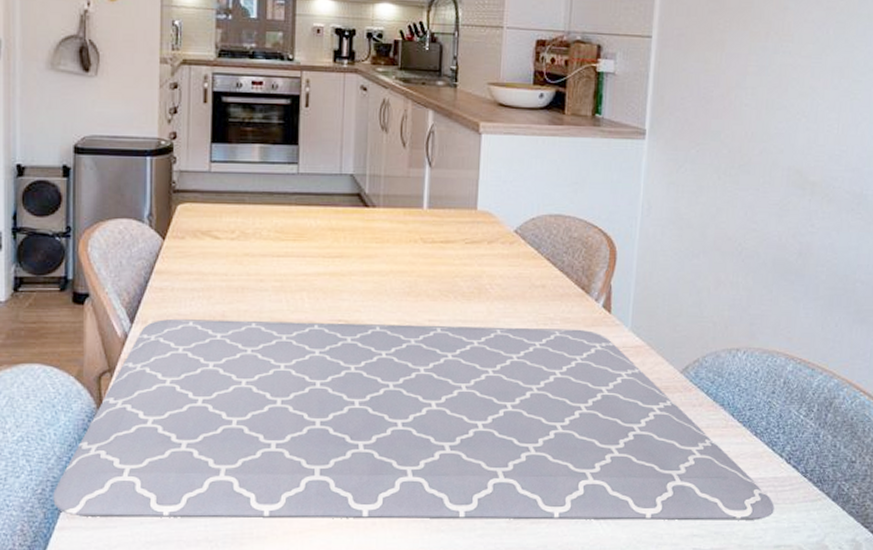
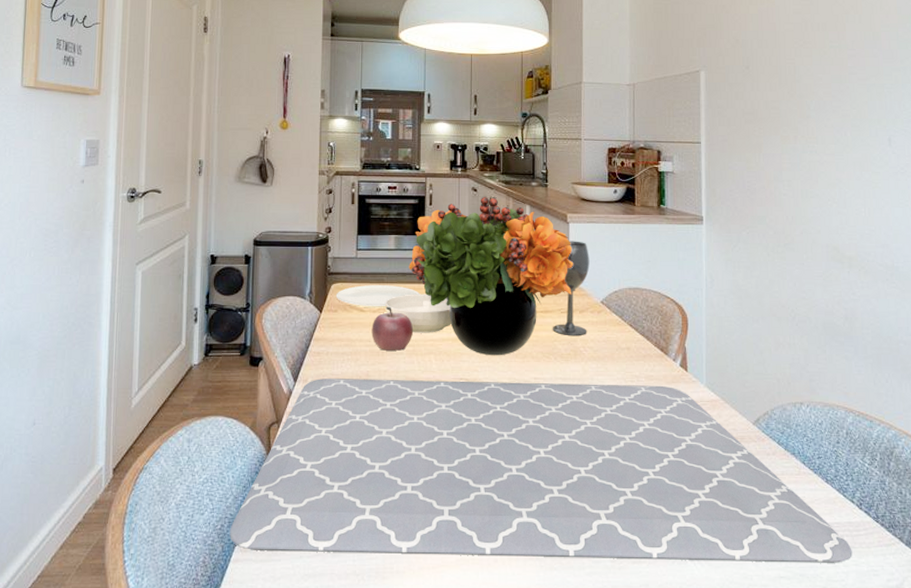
plate: none [183,206,291,235] -> present [336,285,420,309]
fruit: none [229,233,282,287] -> present [371,306,414,351]
bowl: none [245,218,330,266] -> present [384,294,451,333]
flower arrangement: none [277,97,484,294] -> present [409,196,574,356]
wine glass: none [454,156,504,270] -> present [553,241,590,335]

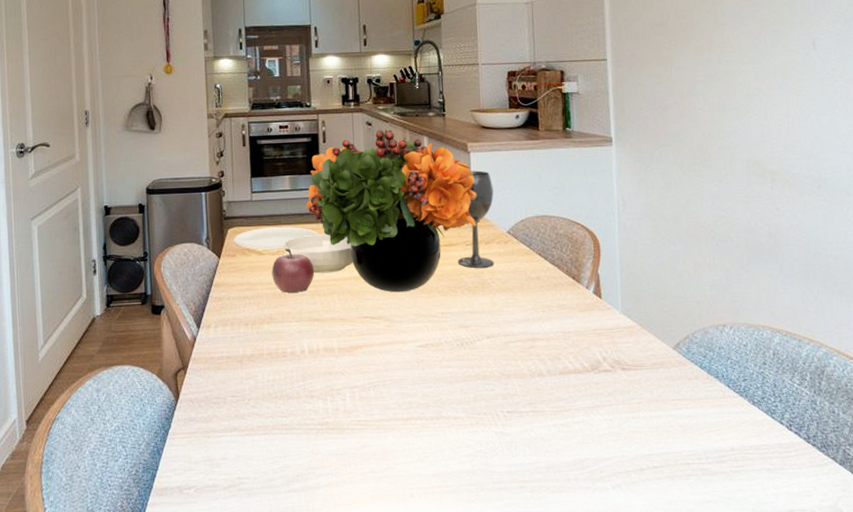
placemat: present [230,378,852,563] -> none [145,314,783,494]

